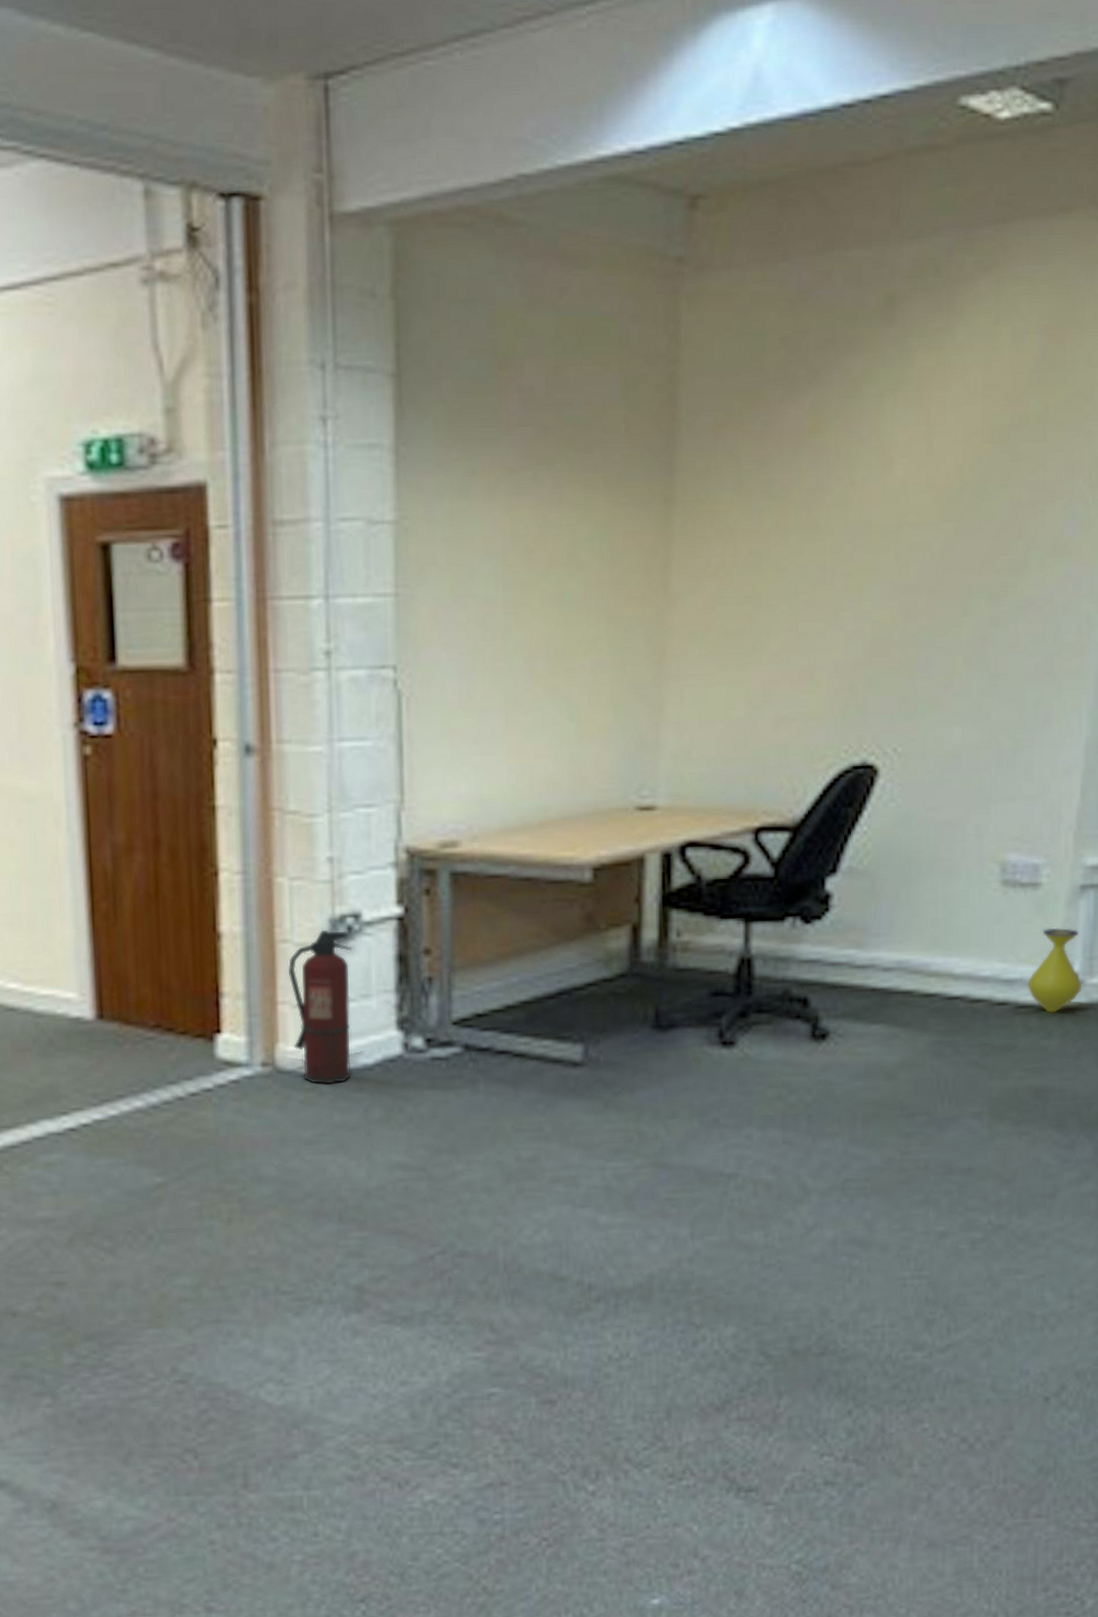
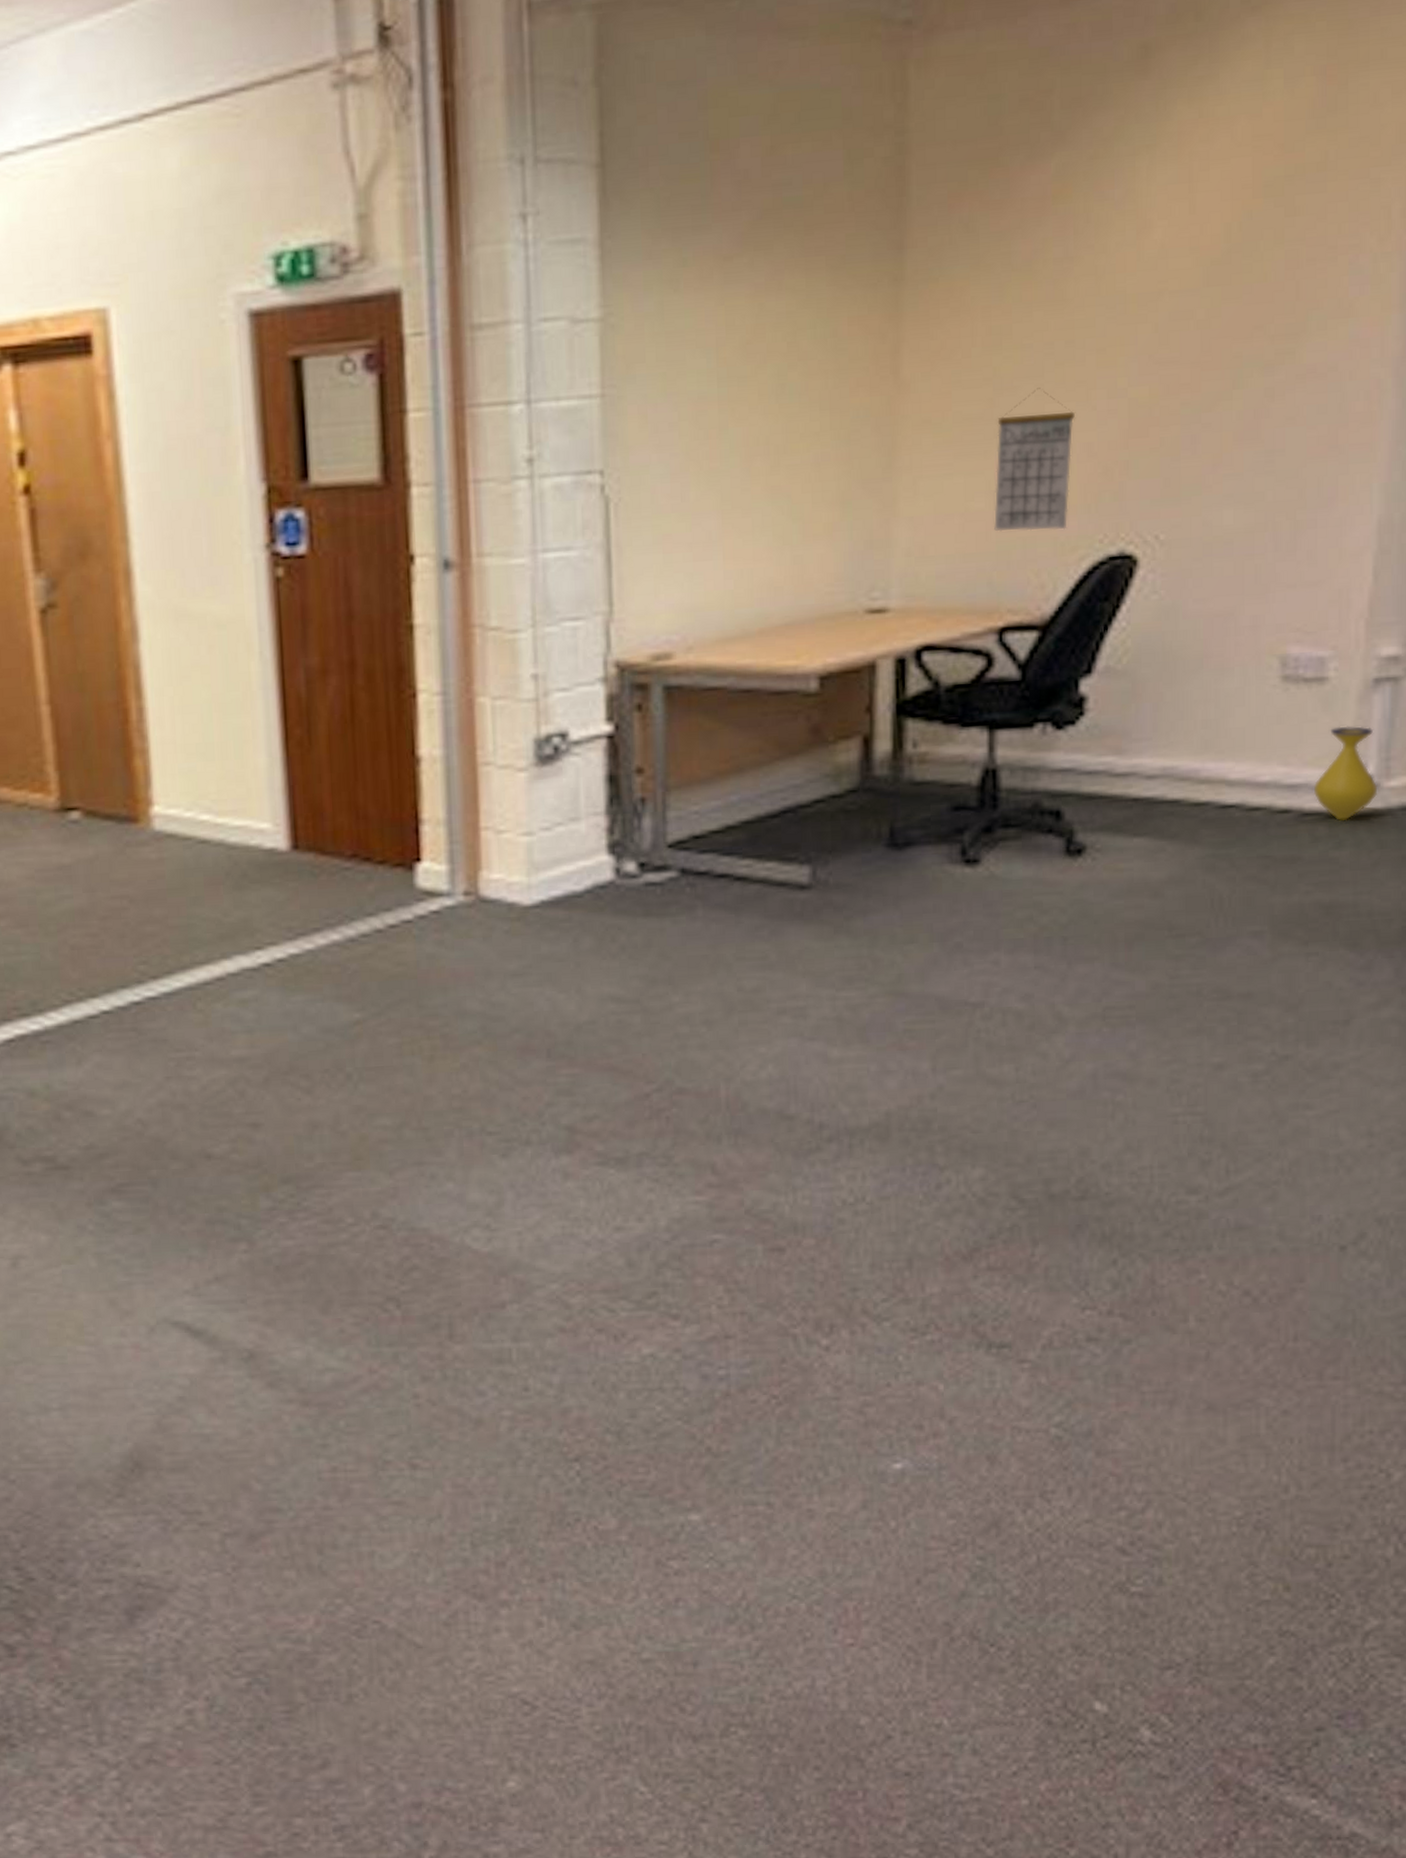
fire extinguisher: present [287,929,353,1085] -> none [490,750,560,914]
calendar: none [752,607,825,739] -> present [994,388,1075,532]

